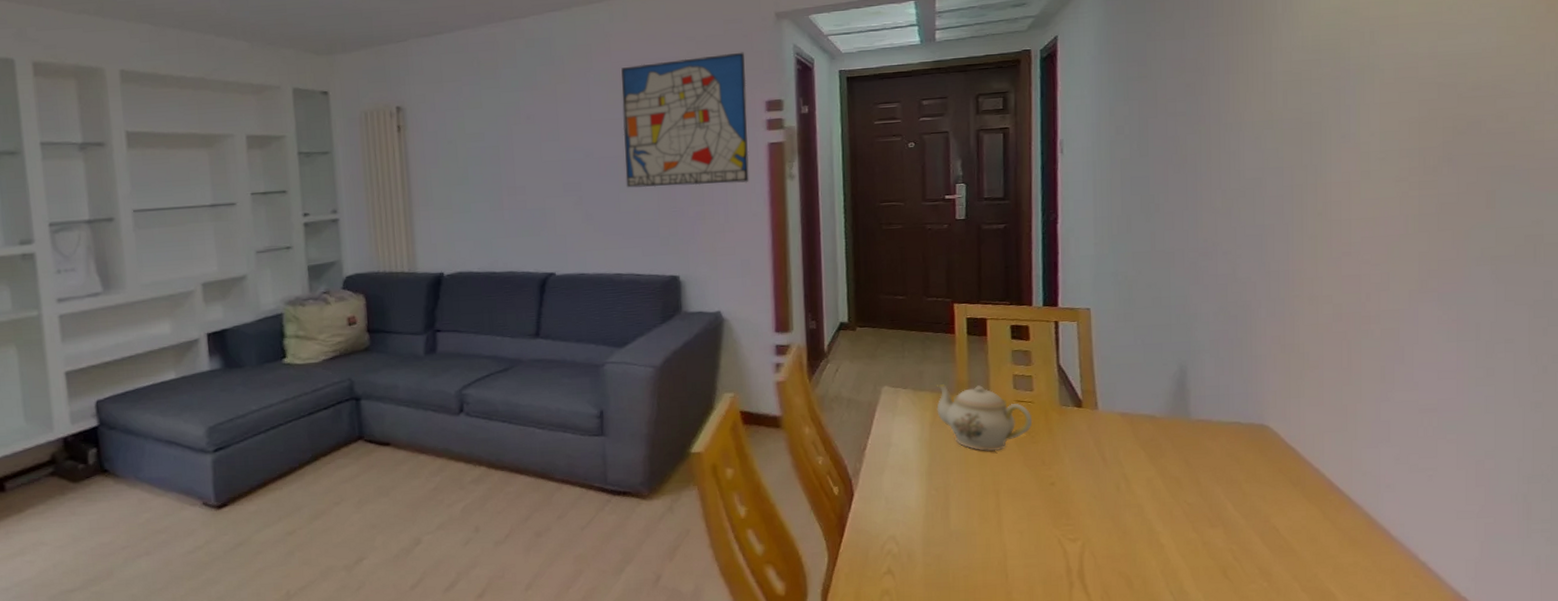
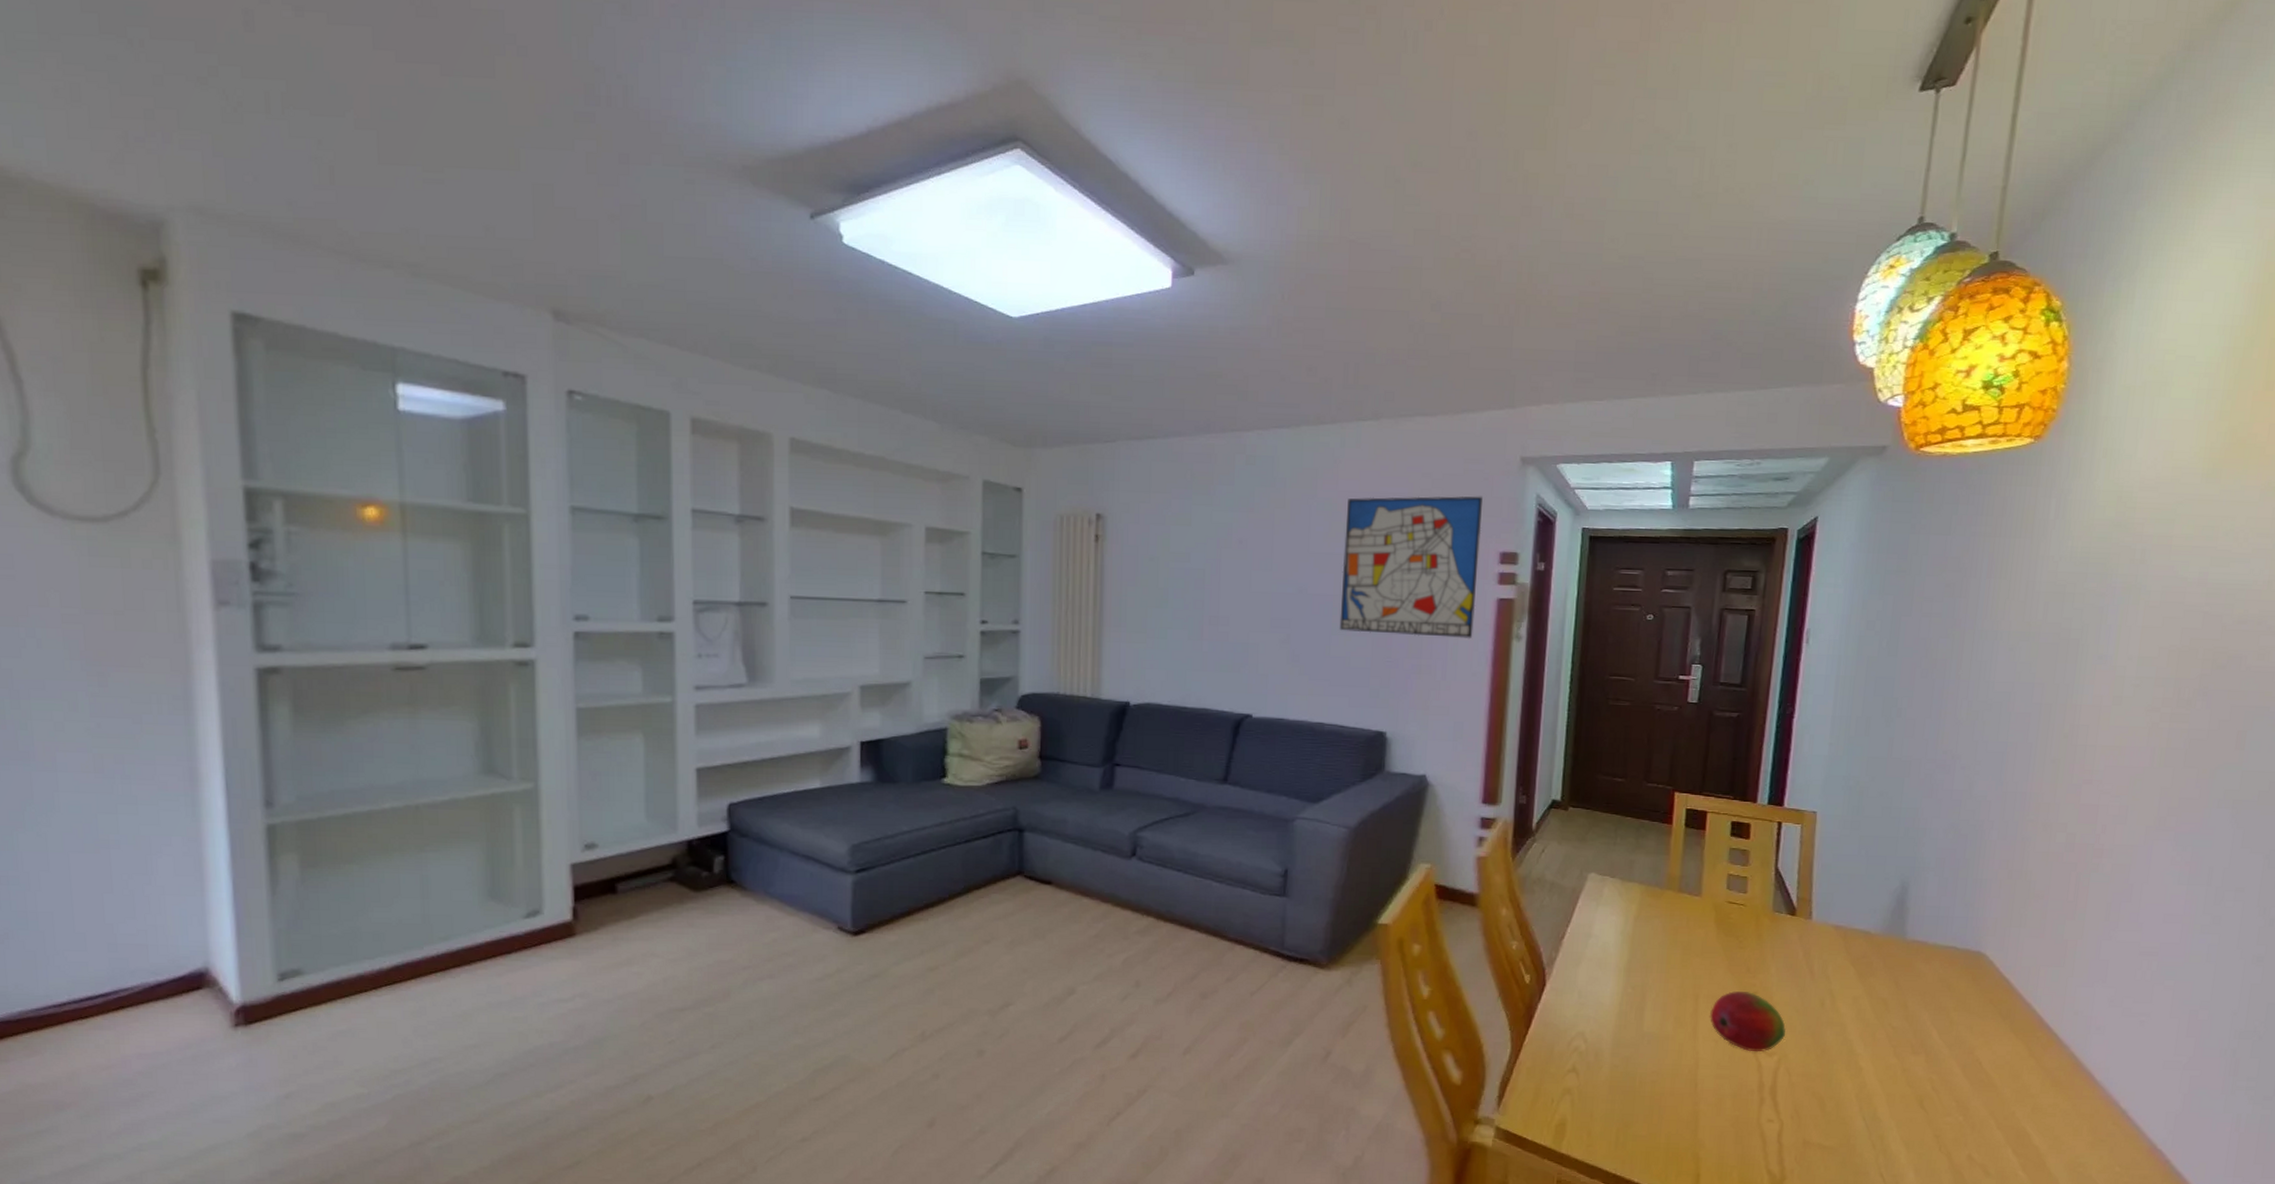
teapot: present [937,384,1033,452] -> none [1643,877,1743,953]
fruit: none [1011,483,1086,540] -> present [1709,991,1786,1052]

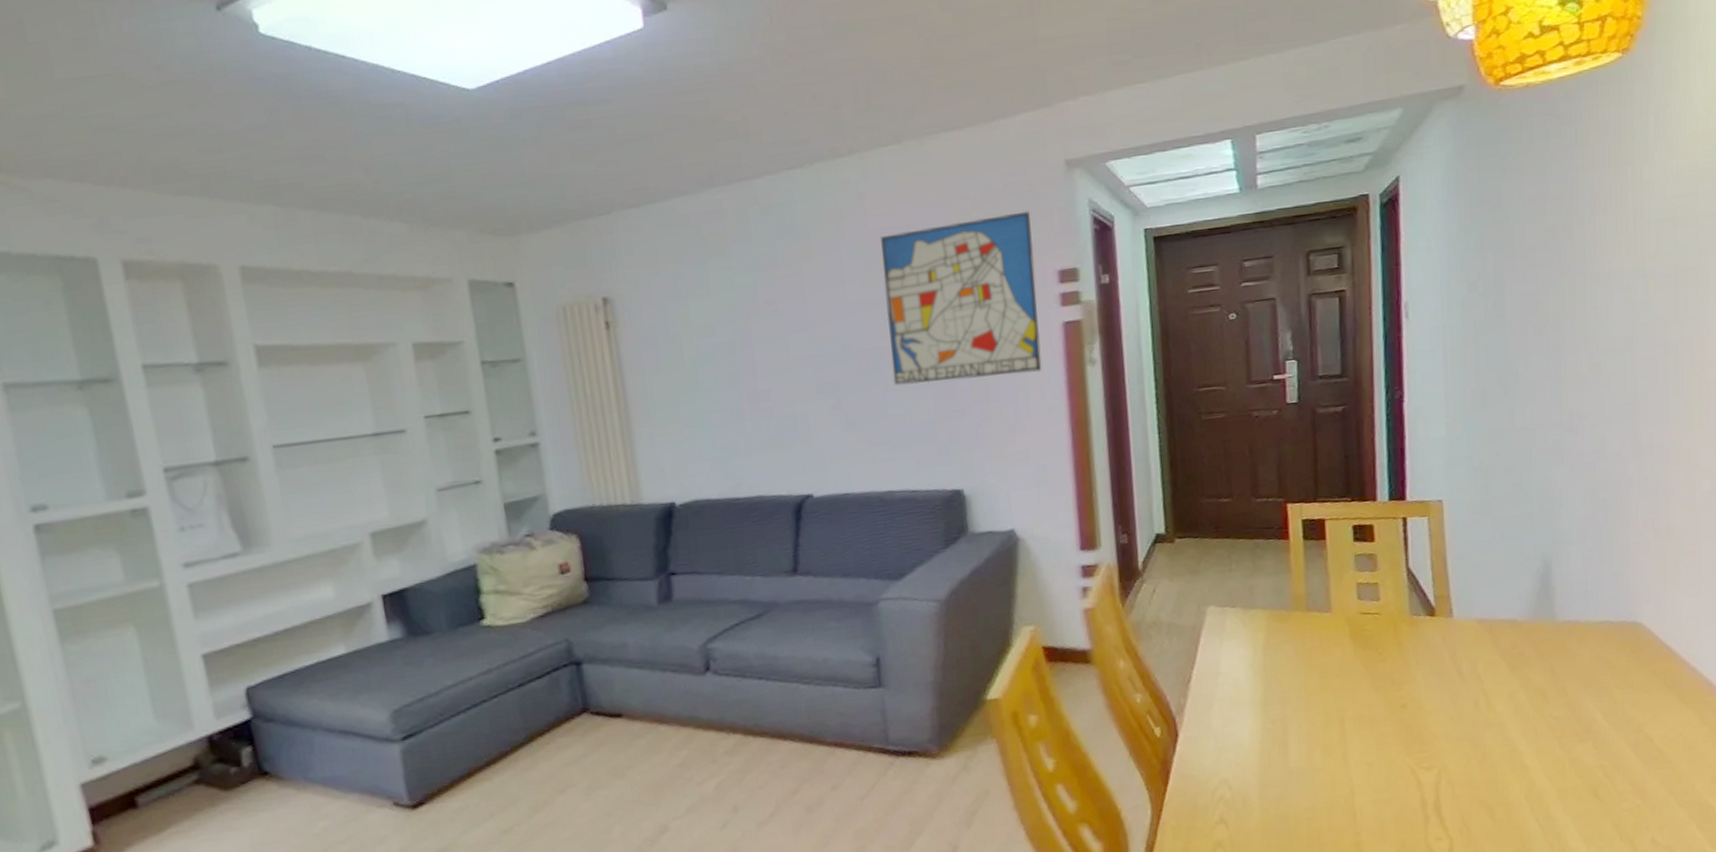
fruit: present [1709,991,1786,1052] -> none [1358,706,1442,770]

